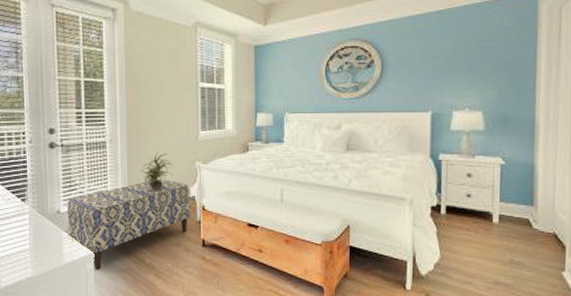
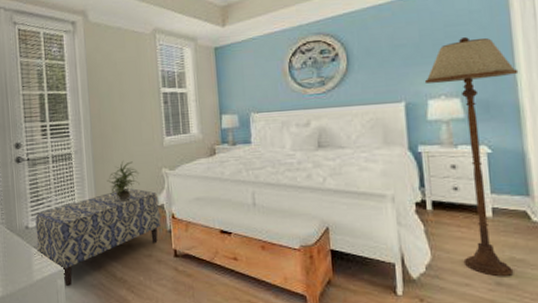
floor lamp: none [451,54,538,277] -> present [424,37,519,277]

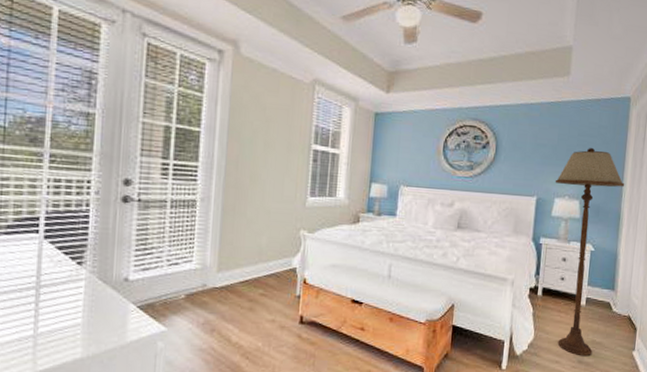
bench: present [35,187,161,287] -> none [136,246,292,350]
potted plant: present [107,160,140,202] -> none [235,216,274,261]

